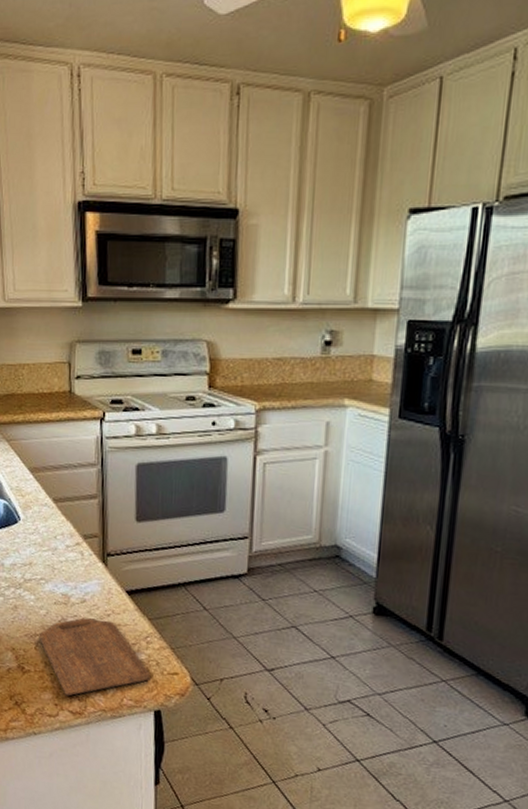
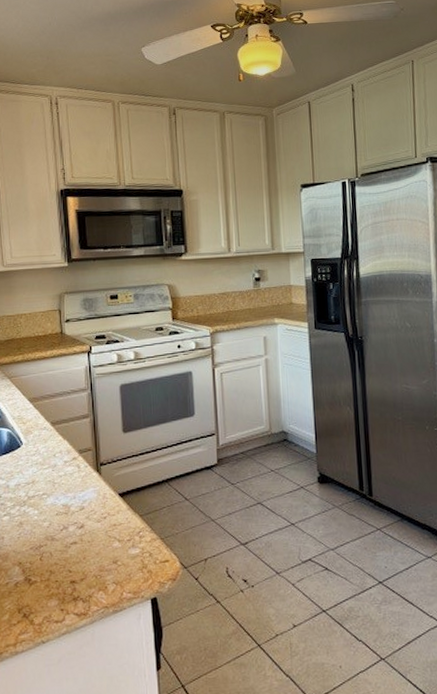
cutting board: present [38,618,151,697] -> none [43,522,145,600]

